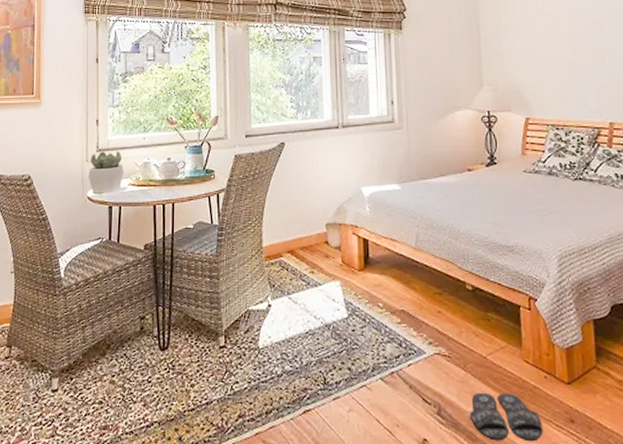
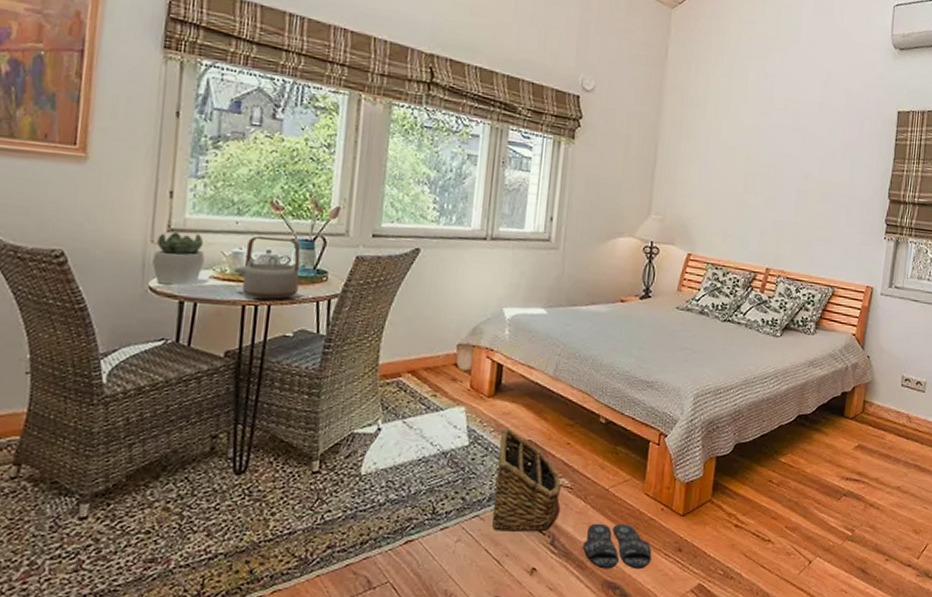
teapot: none [146,146,193,198] -> present [234,235,301,300]
basket: none [375,299,440,400] -> present [491,428,562,531]

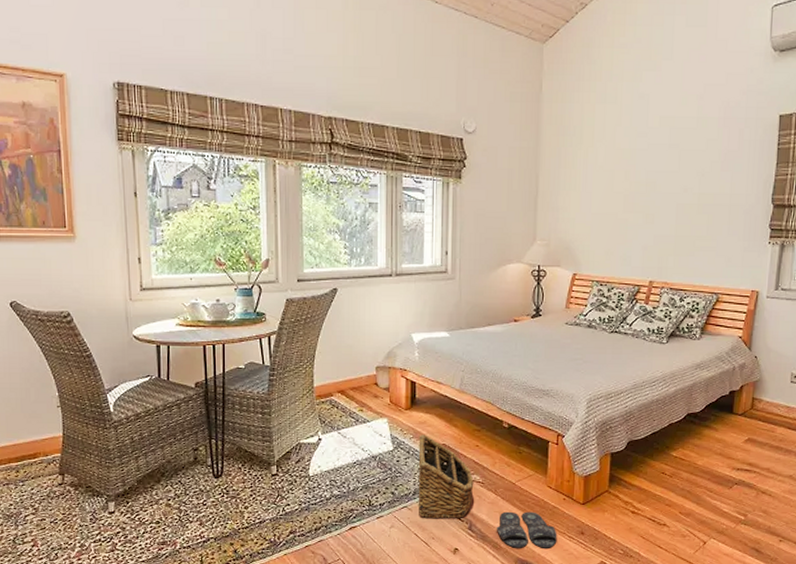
succulent plant: present [153,232,205,286] -> none [133,290,170,333]
teapot: present [234,235,301,300] -> none [194,288,244,339]

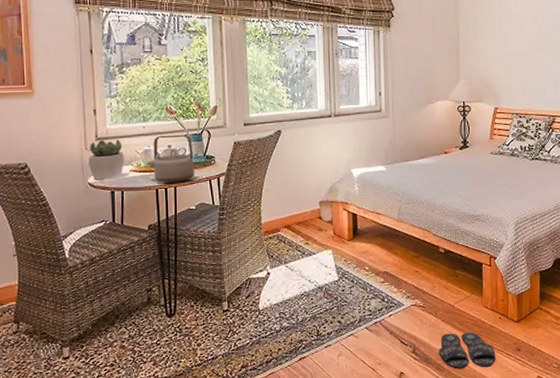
succulent plant: none [133,290,170,333] -> present [89,139,124,180]
teapot: none [194,288,244,339] -> present [147,134,194,183]
basket: present [418,435,474,518] -> none [362,263,416,344]

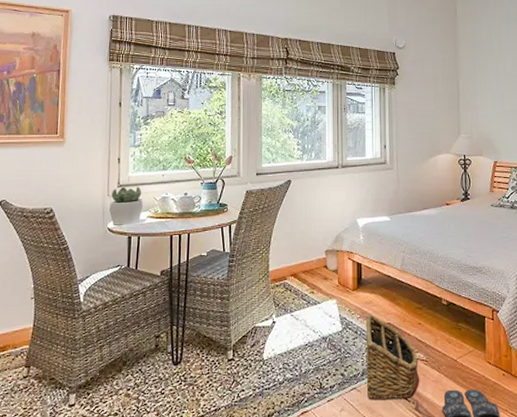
teapot: present [147,134,194,183] -> none [164,183,208,229]
basket: none [362,263,416,344] -> present [365,314,418,399]

